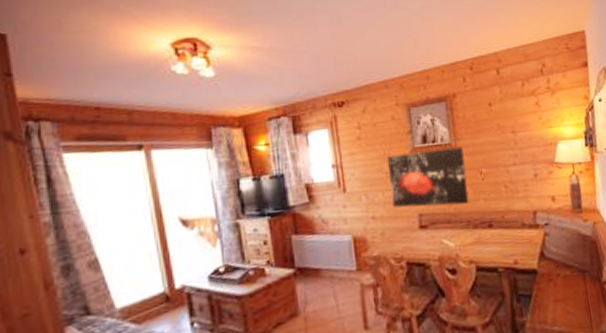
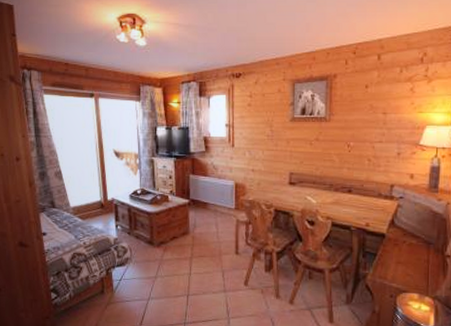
wall art: present [388,146,469,208] -> none [270,121,336,171]

